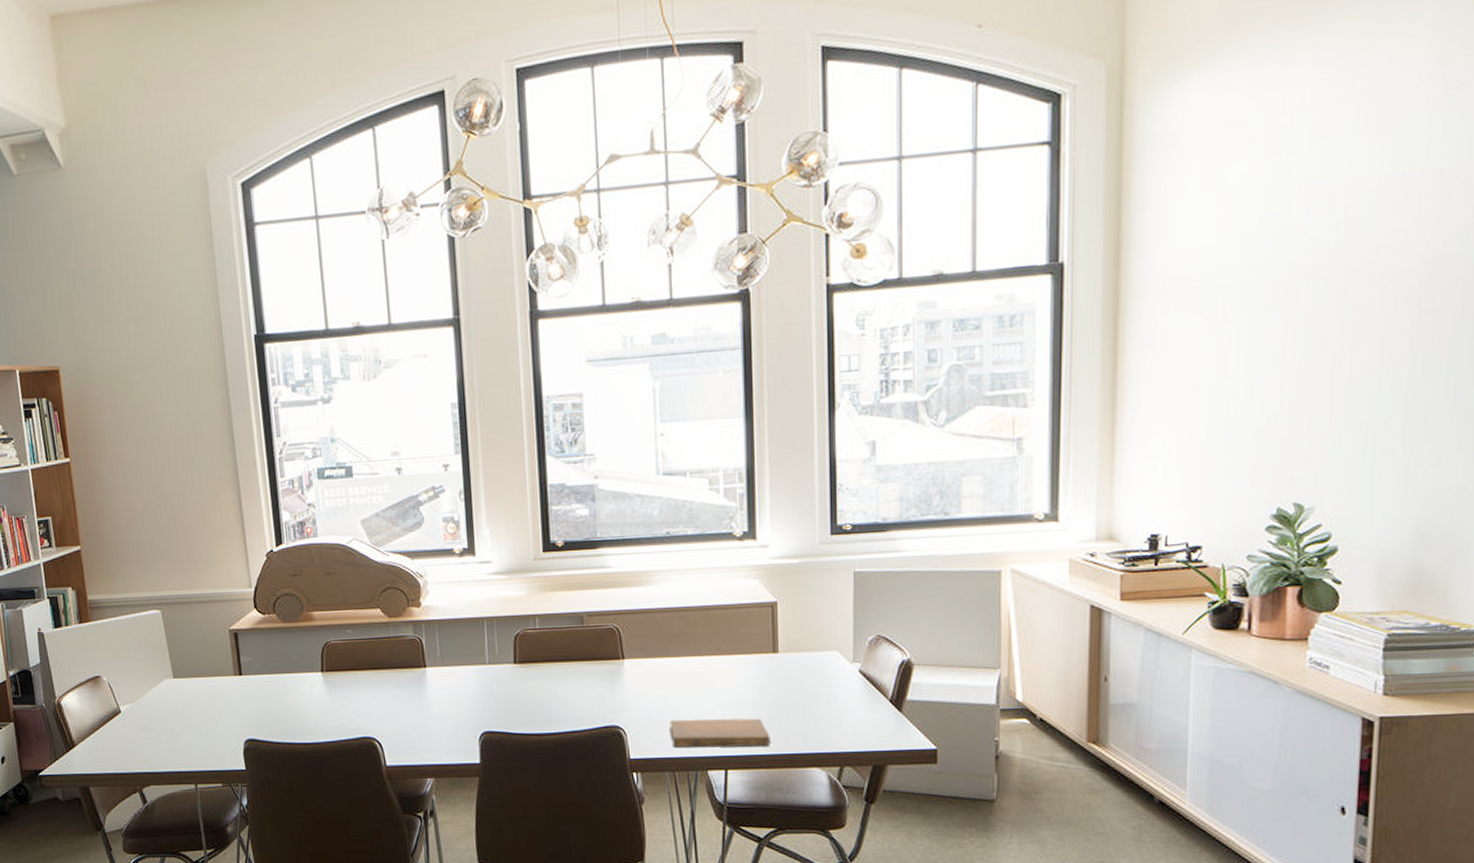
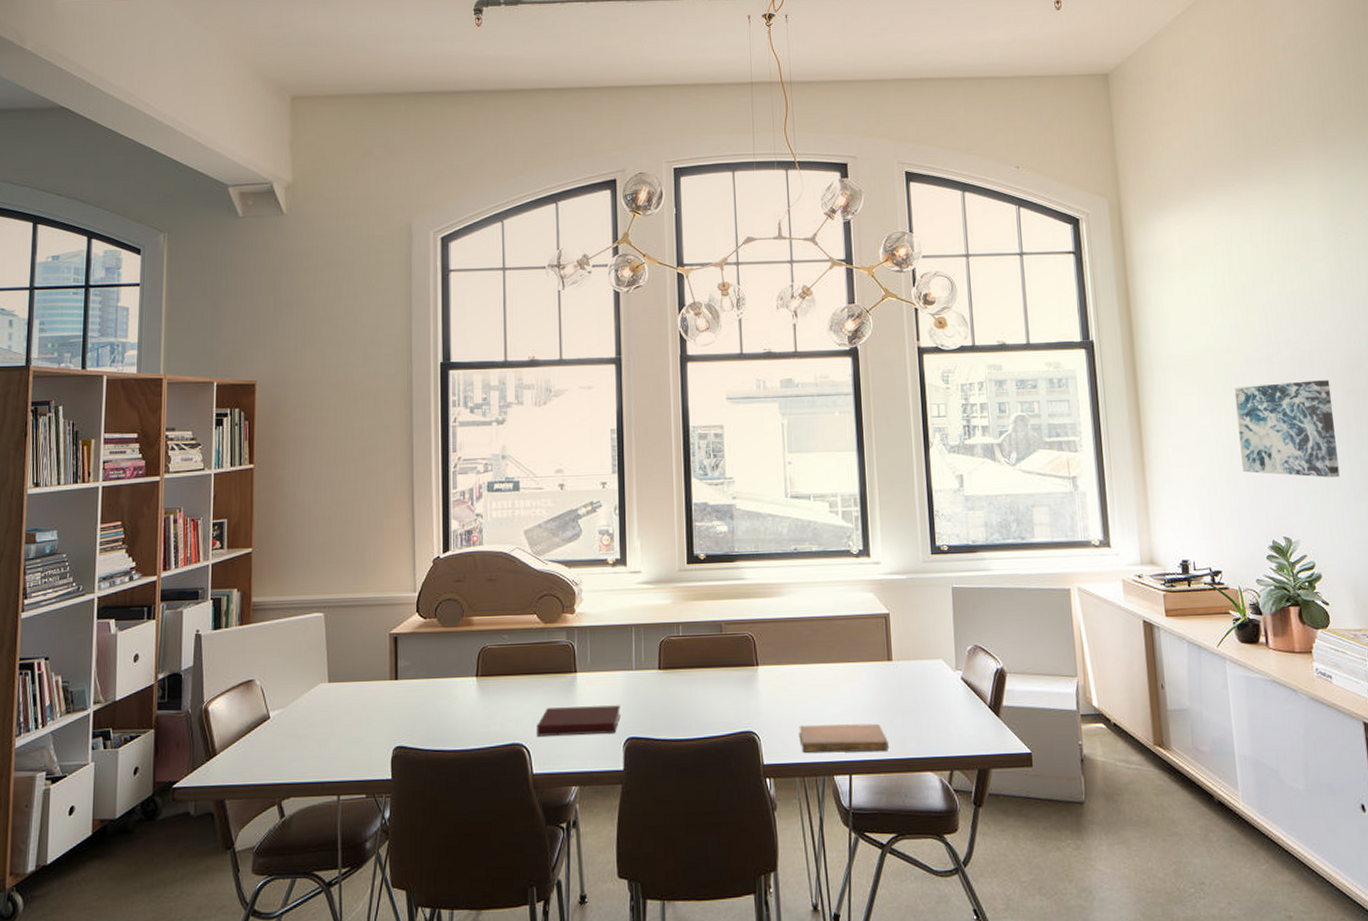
notebook: none [387,700,475,730] -> present [537,705,621,736]
wall art: none [1250,297,1397,427] -> present [1234,380,1340,478]

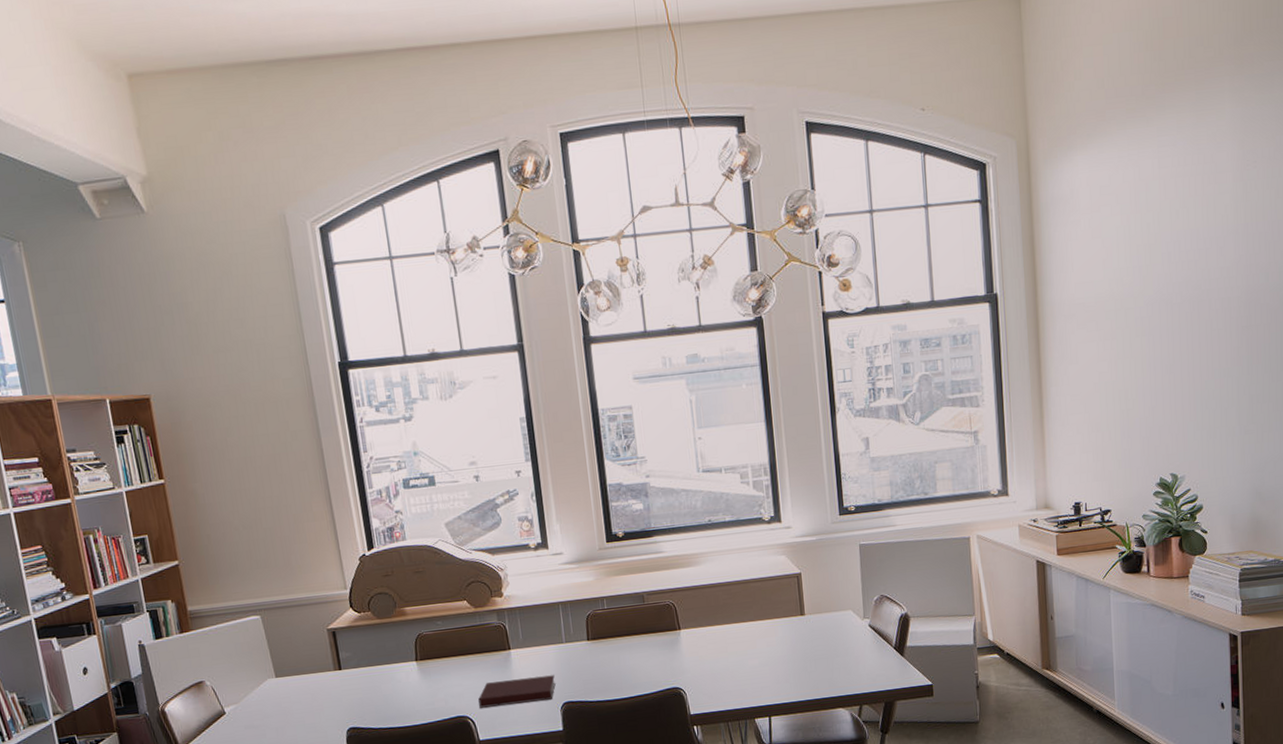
notebook: present [799,723,889,753] -> none [721,671,804,702]
wall art: present [1234,380,1340,478] -> none [1133,317,1227,415]

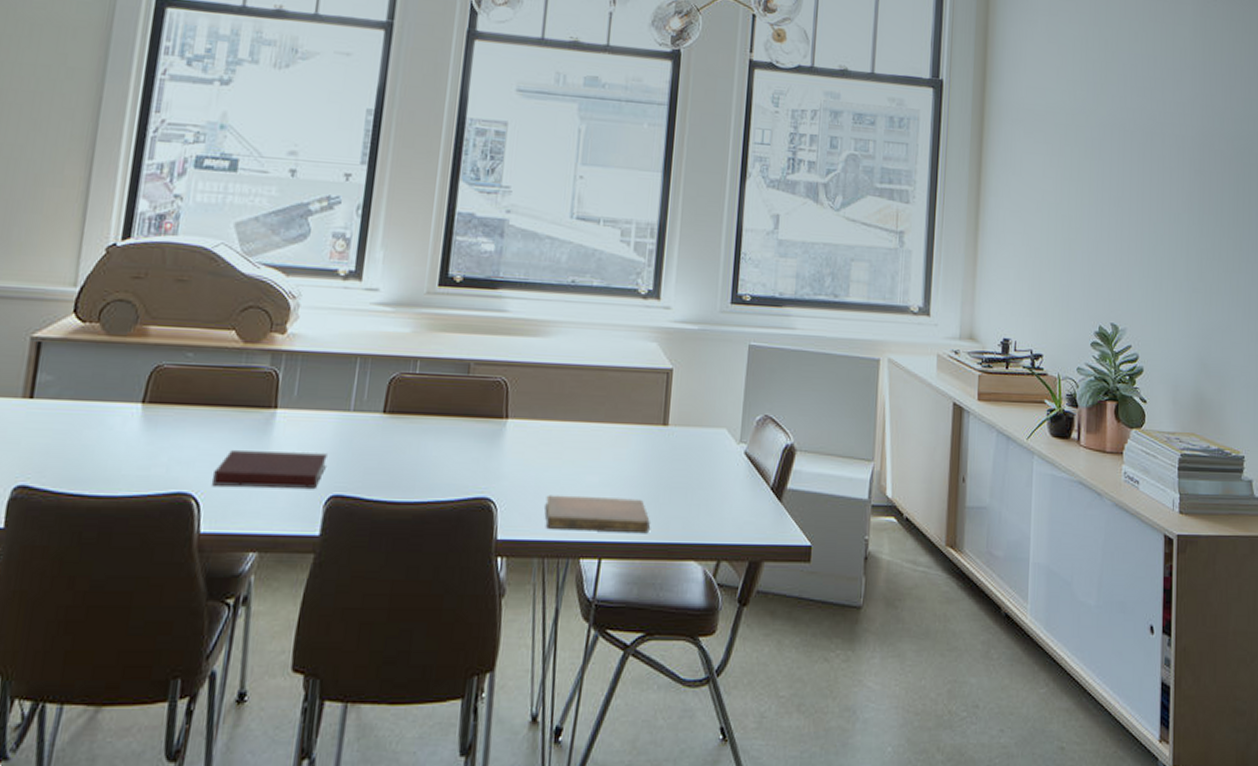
notebook: none [721,671,804,702] -> present [544,495,650,534]

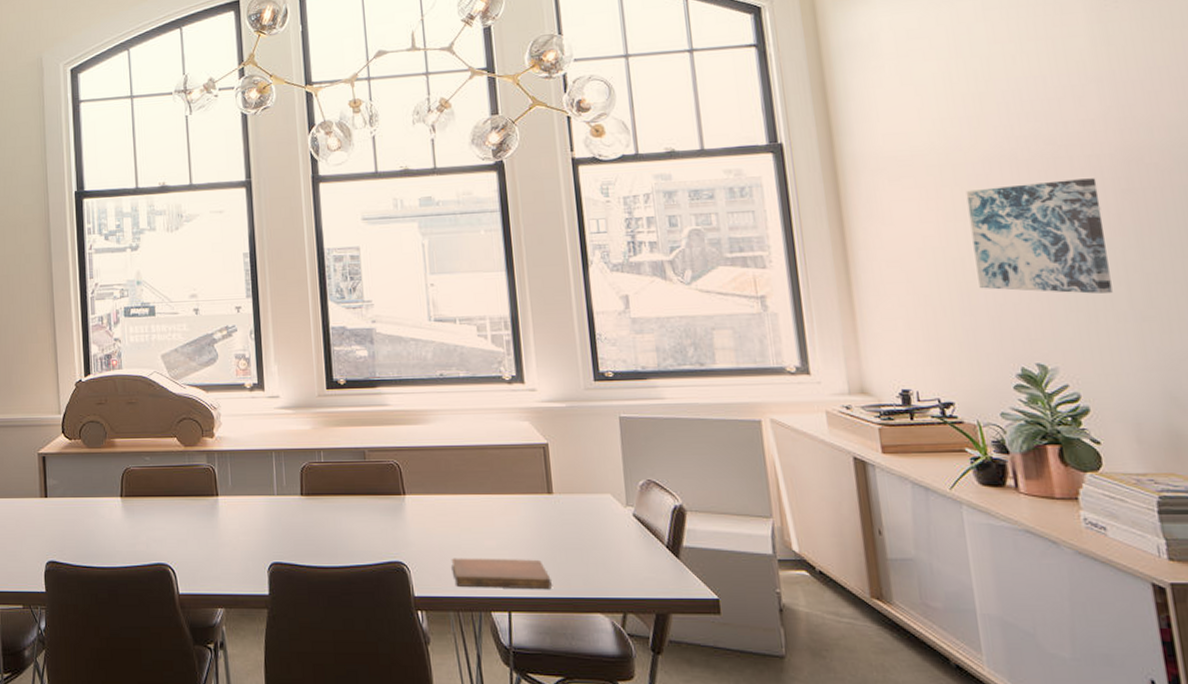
notebook: present [212,451,327,488] -> none [181,530,264,557]
wall art: none [1079,152,1179,263] -> present [966,178,1113,294]

